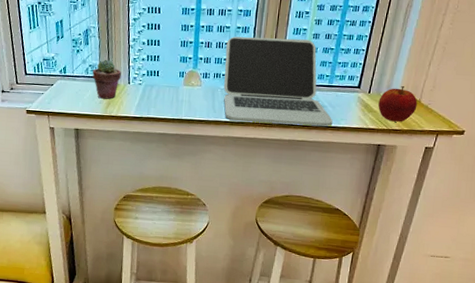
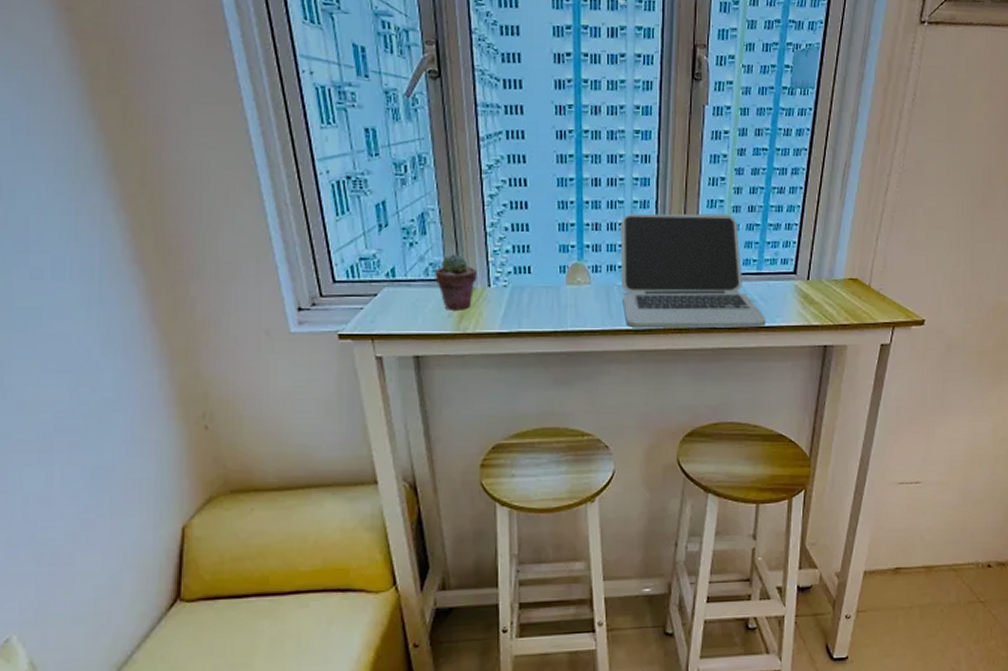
apple: present [378,85,418,122] -> none [820,267,867,315]

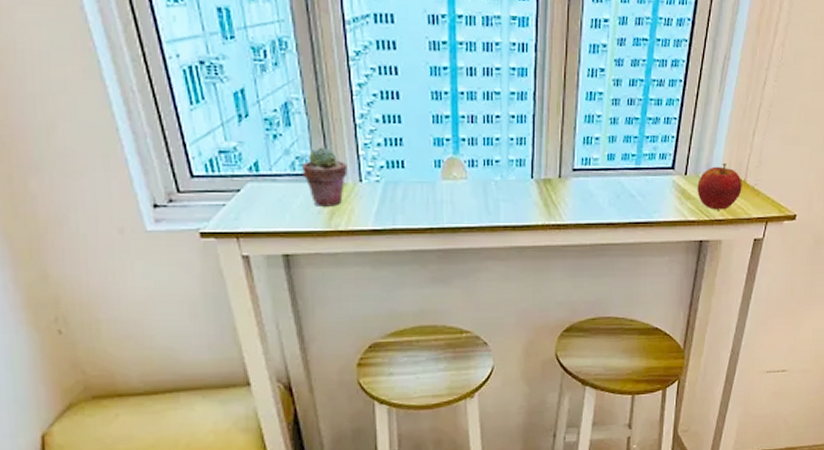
laptop: present [620,213,766,329] -> none [497,105,644,225]
apple: none [820,267,867,315] -> present [697,162,742,210]

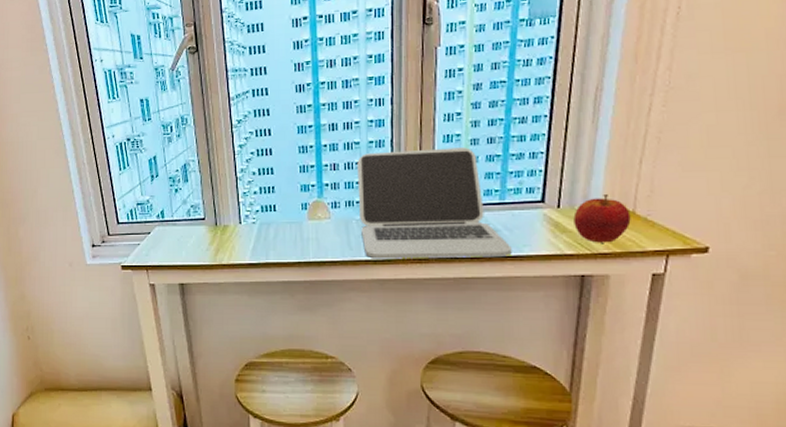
potted succulent: present [302,147,348,207] -> none [195,197,230,245]
laptop: none [497,105,644,225] -> present [357,147,512,259]

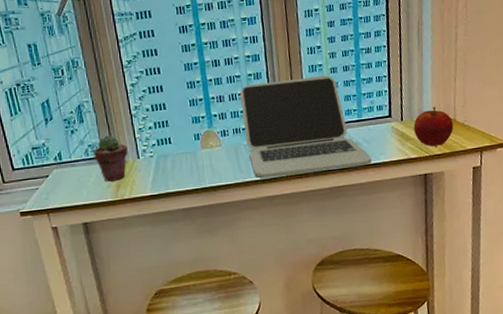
potted succulent: none [195,197,230,245] -> present [93,135,128,182]

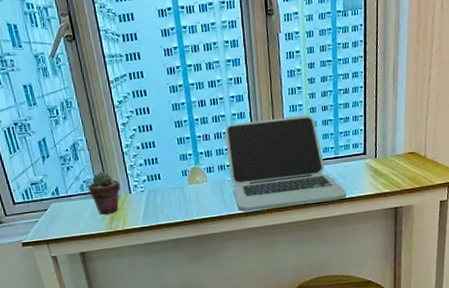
apple: present [413,106,454,147] -> none [386,144,424,182]

